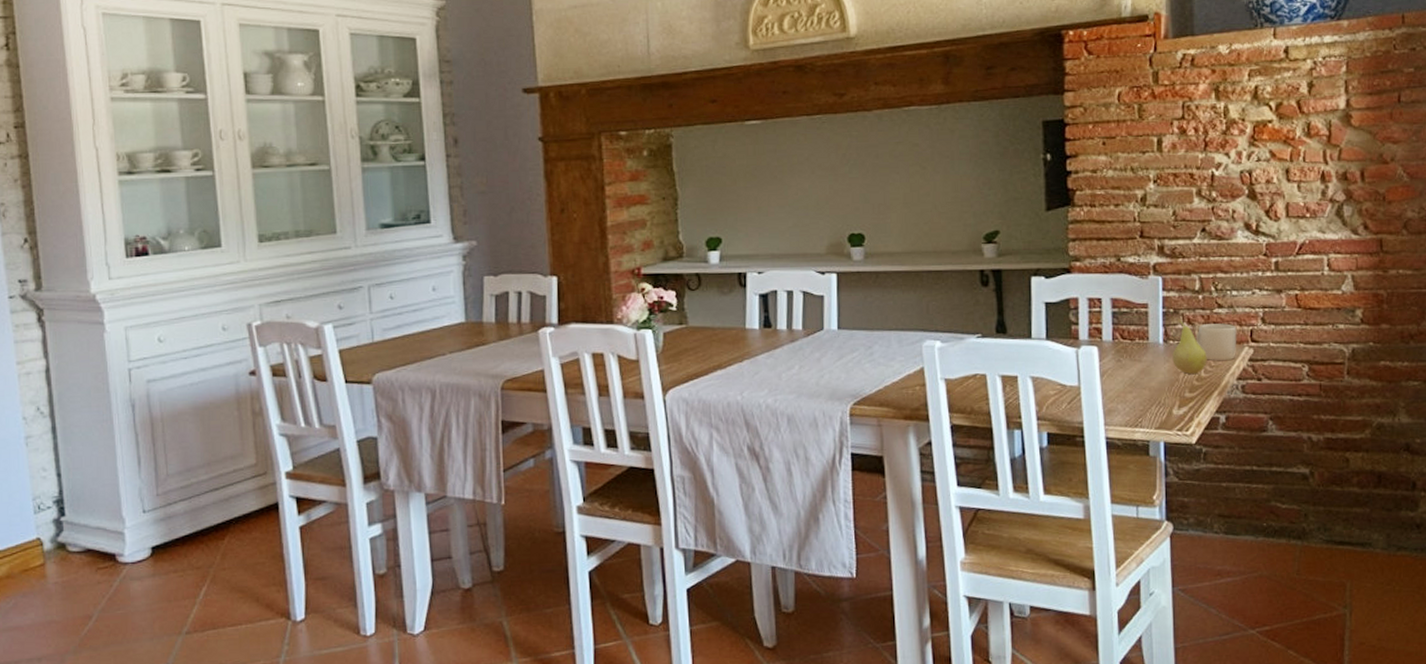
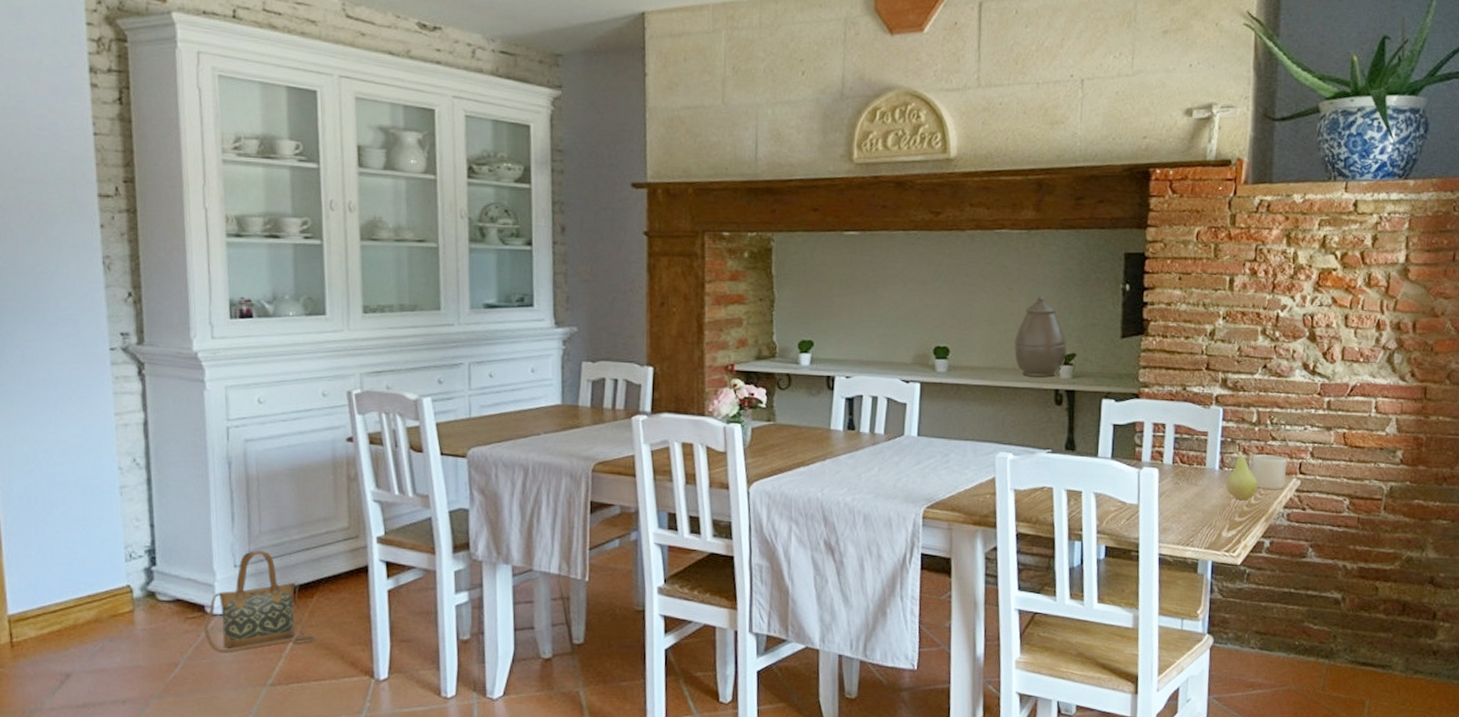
handbag: none [115,494,230,603] -> present [203,551,317,653]
decorative jar: none [933,173,989,259] -> present [1014,296,1067,378]

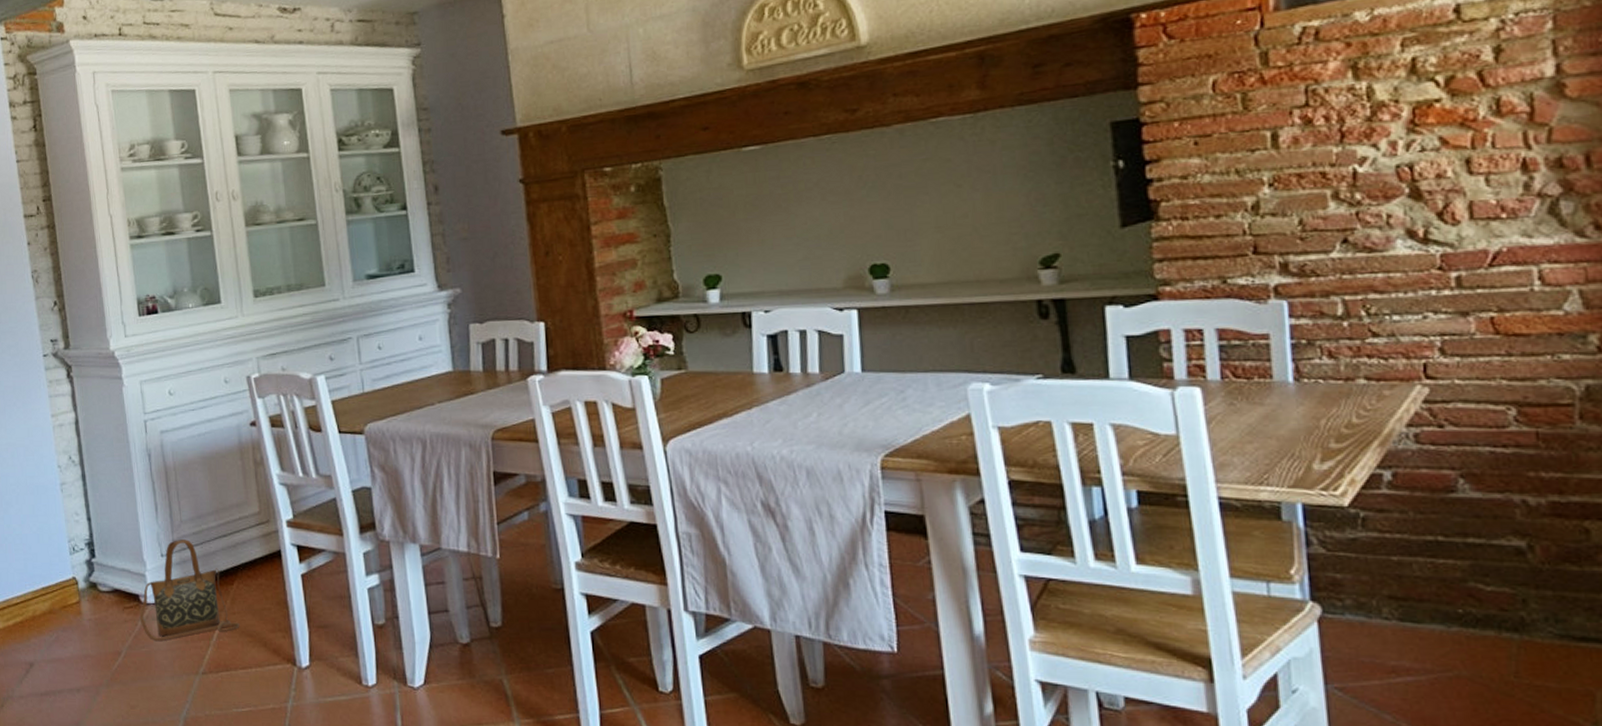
decorative jar: present [1014,296,1067,378] -> none [974,189,1046,288]
fruit: present [1226,447,1258,501] -> none [1308,350,1360,421]
cup: present [1249,454,1288,490] -> none [1341,356,1404,404]

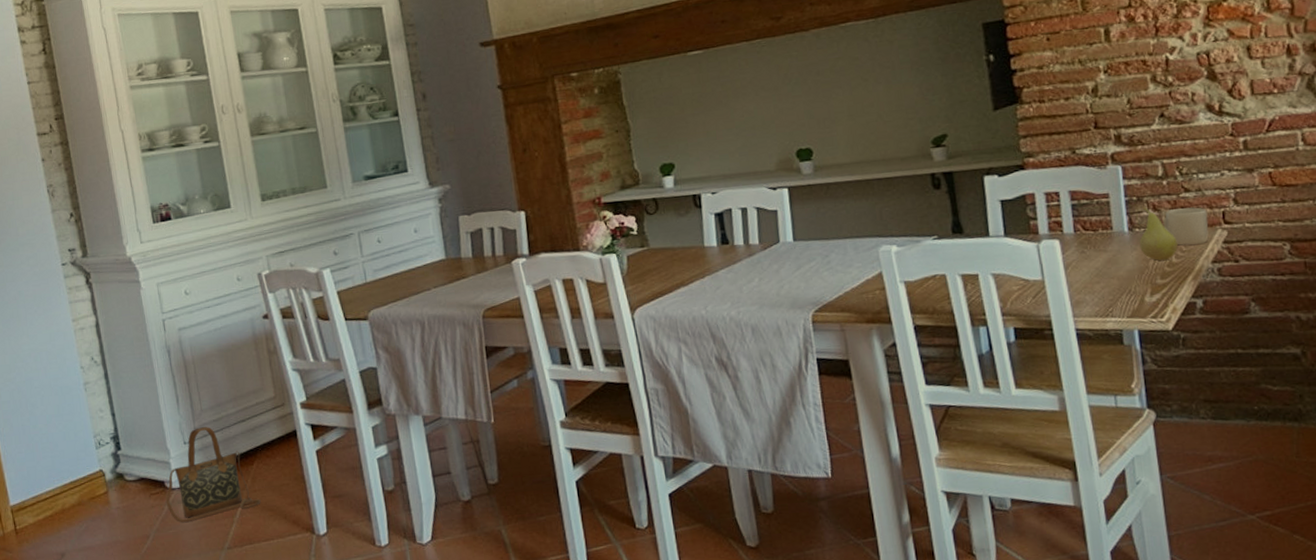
fruit: none [1308,350,1360,421] -> present [1139,205,1178,261]
cup: none [1341,356,1404,404] -> present [1163,207,1209,247]

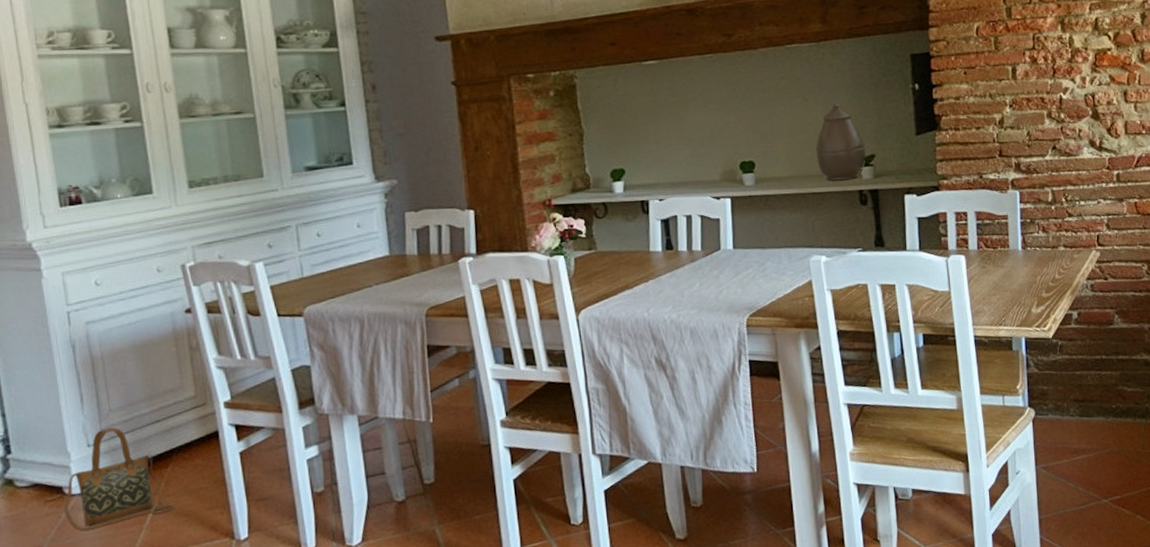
decorative jar: none [879,82,937,165] -> present [816,104,866,181]
fruit: present [1139,205,1178,261] -> none [1030,227,1060,277]
cup: present [1163,207,1209,247] -> none [1050,230,1086,265]

